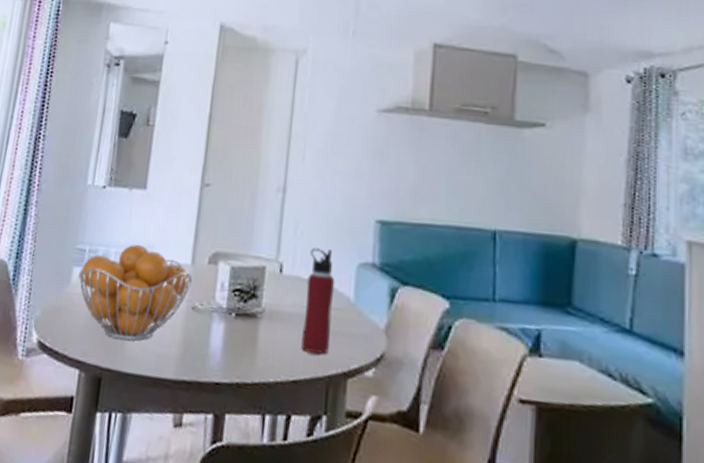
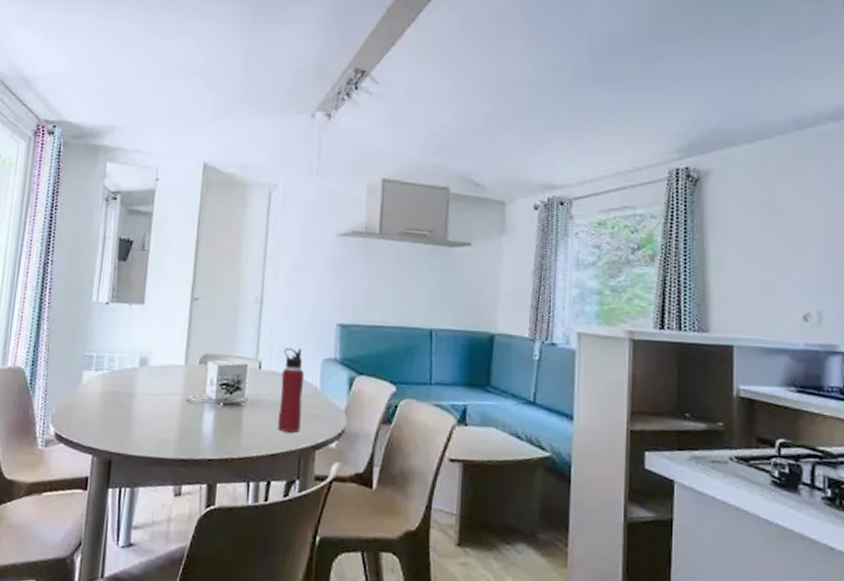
fruit basket: present [78,244,193,341] -> none [88,350,187,429]

